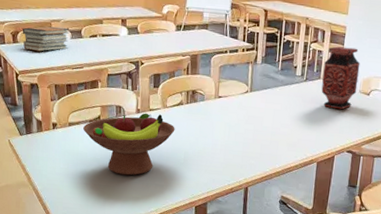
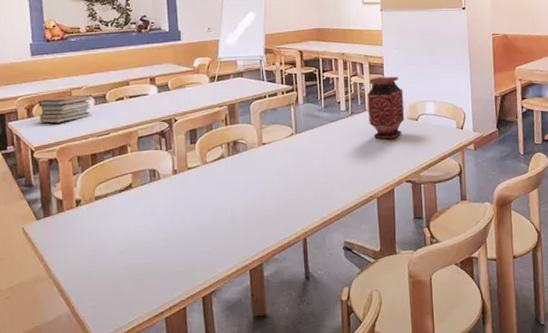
fruit bowl: present [83,113,175,176] -> none [113,172,218,247]

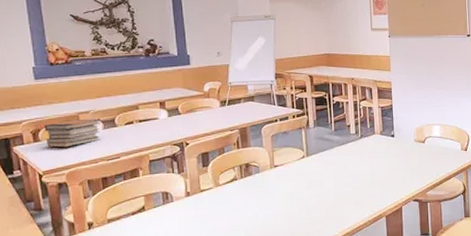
vase: present [368,76,405,139] -> none [376,100,412,161]

